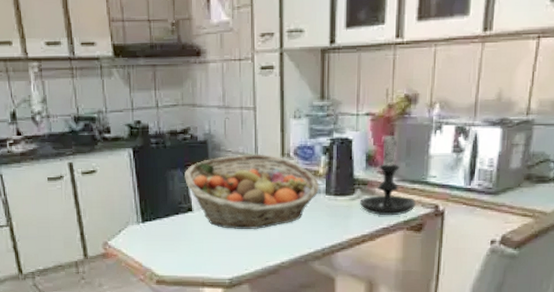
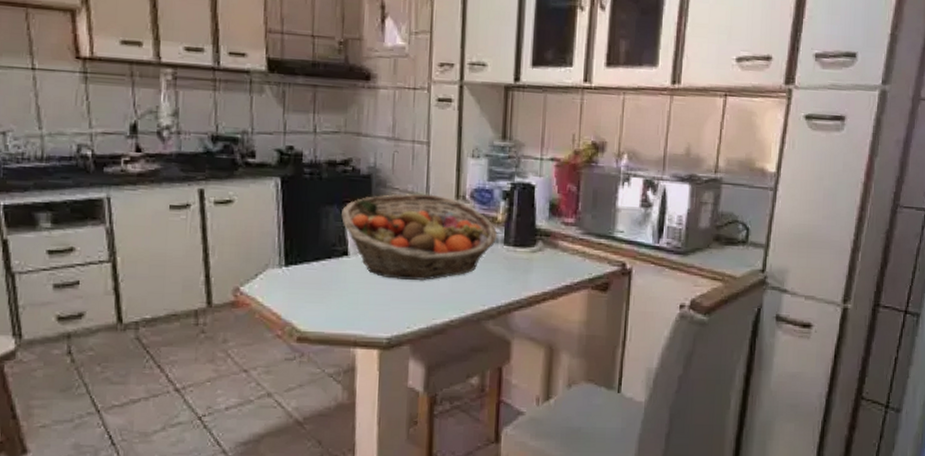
candle holder: present [359,130,416,216] -> none [540,178,602,273]

